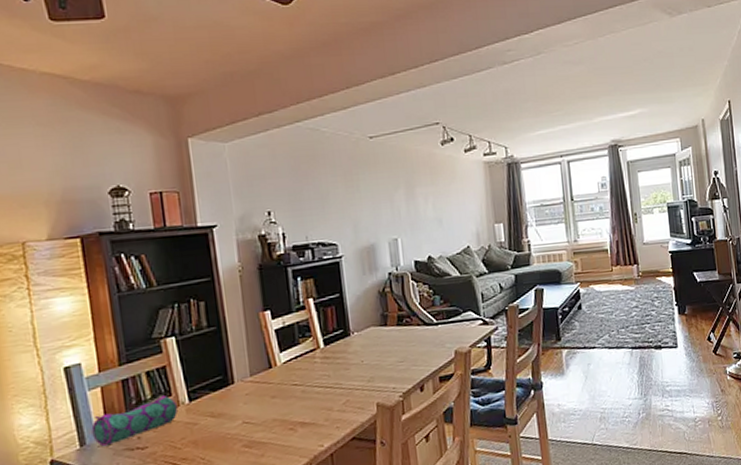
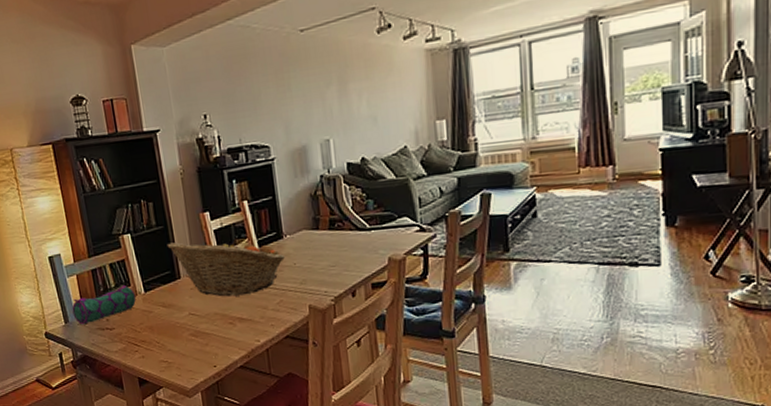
fruit basket: none [219,337,352,401] -> present [167,238,285,297]

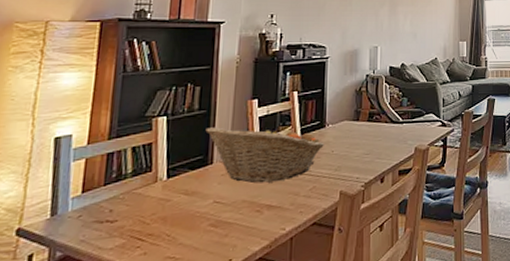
pencil case: present [72,284,136,325] -> none [65,170,156,218]

